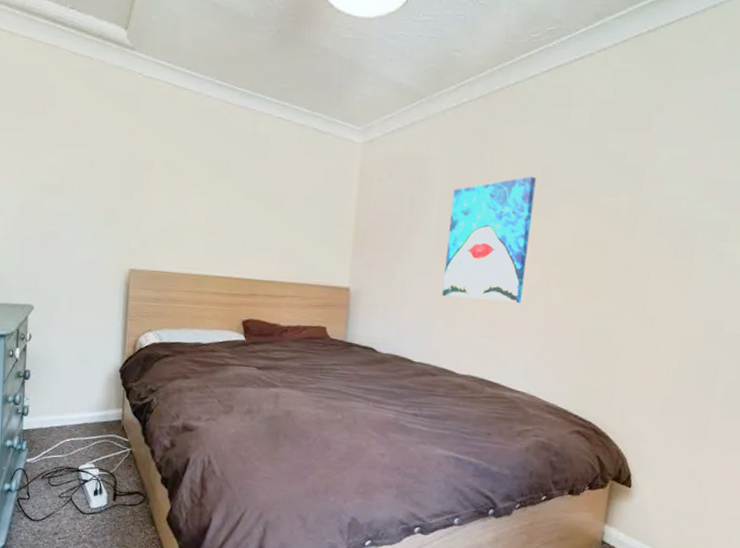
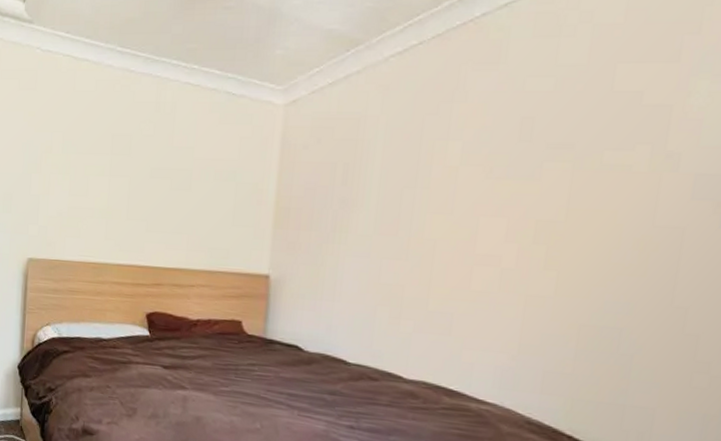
wall art: present [442,176,536,303] -> none [385,131,512,291]

